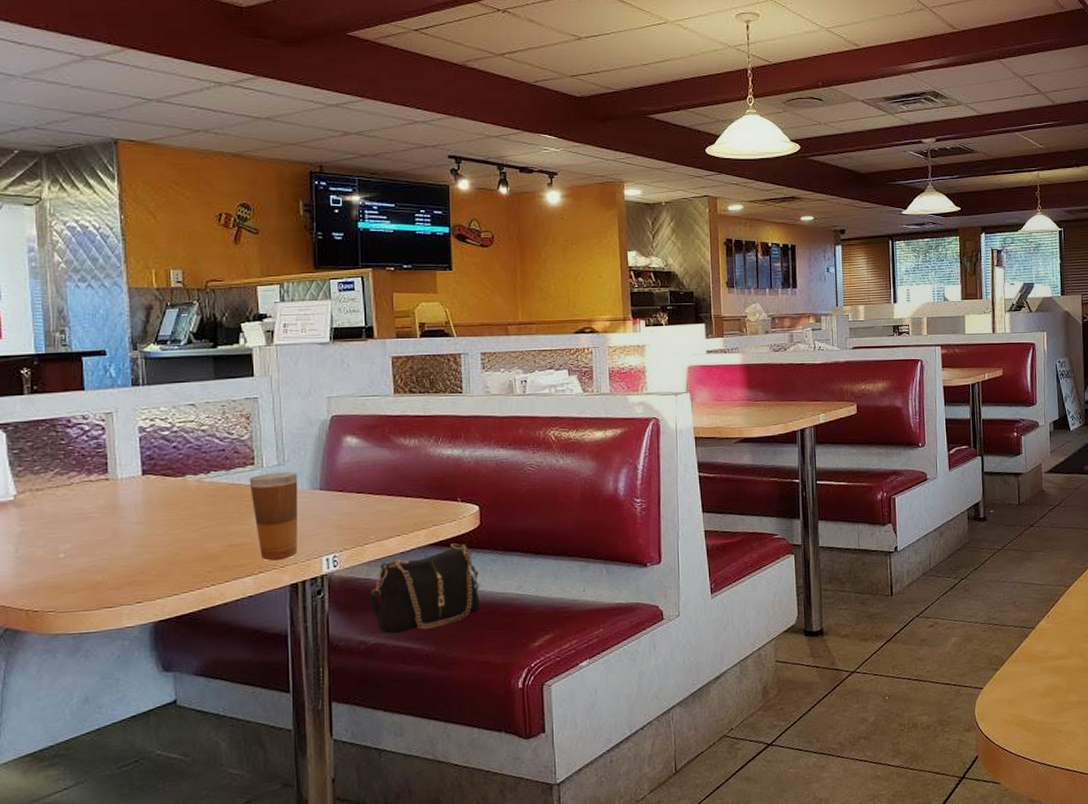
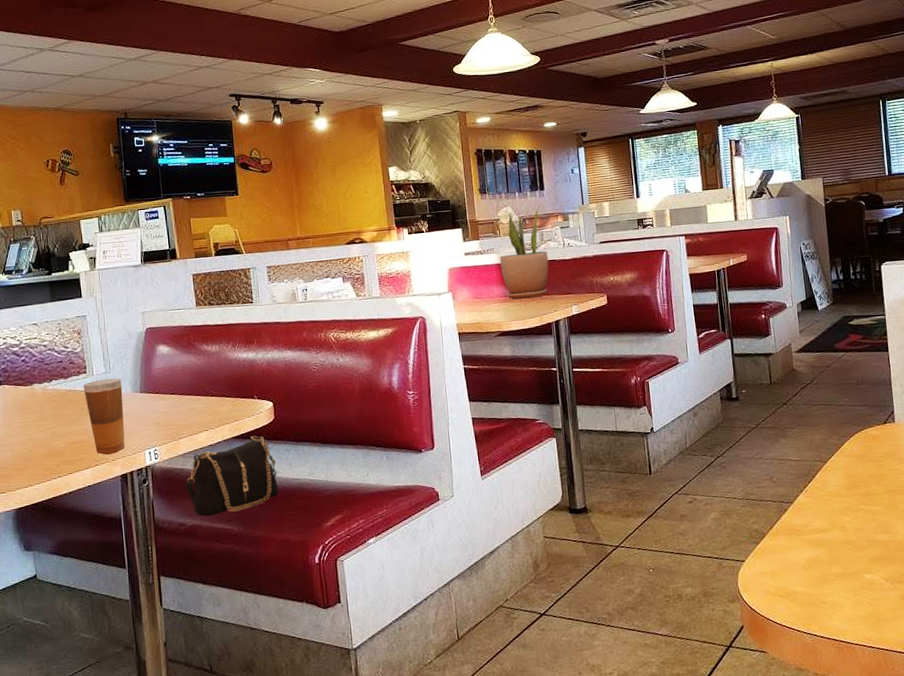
potted plant: none [744,304,797,404] -> present [499,205,549,299]

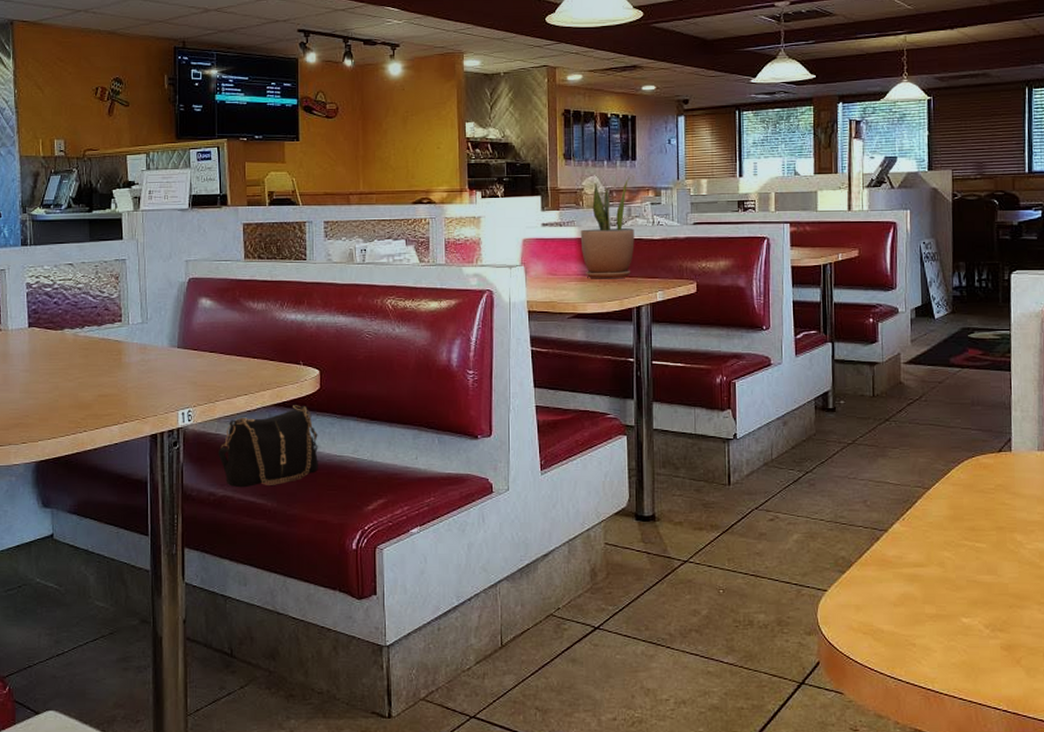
beverage cup: present [83,378,125,455] -> none [117,330,159,411]

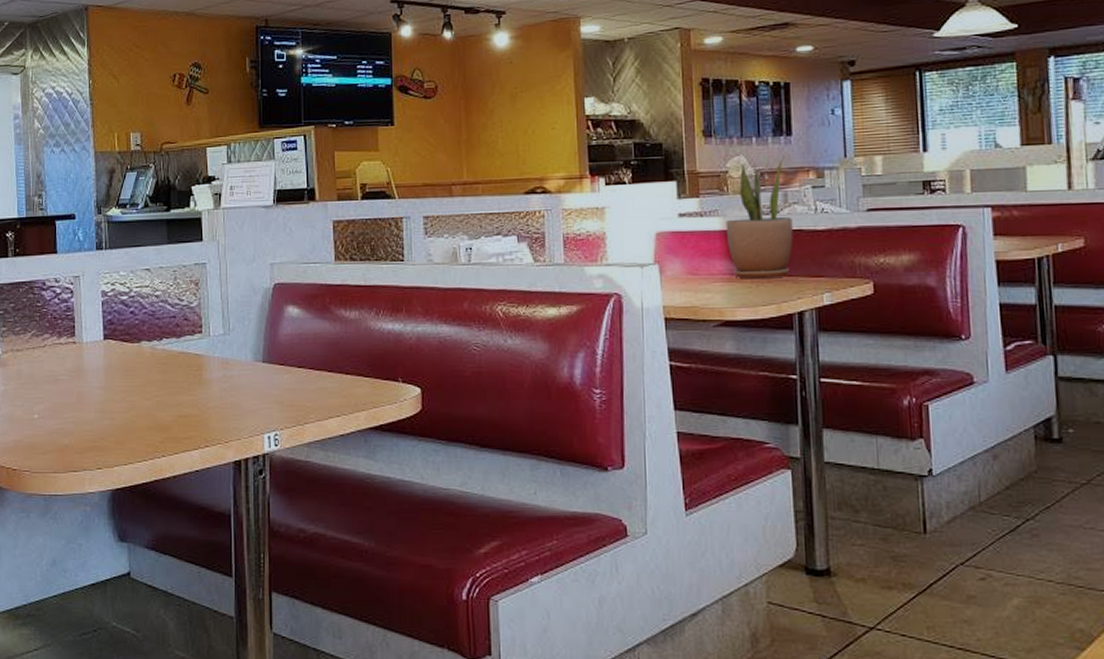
handbag: present [218,405,318,488] -> none [308,429,421,524]

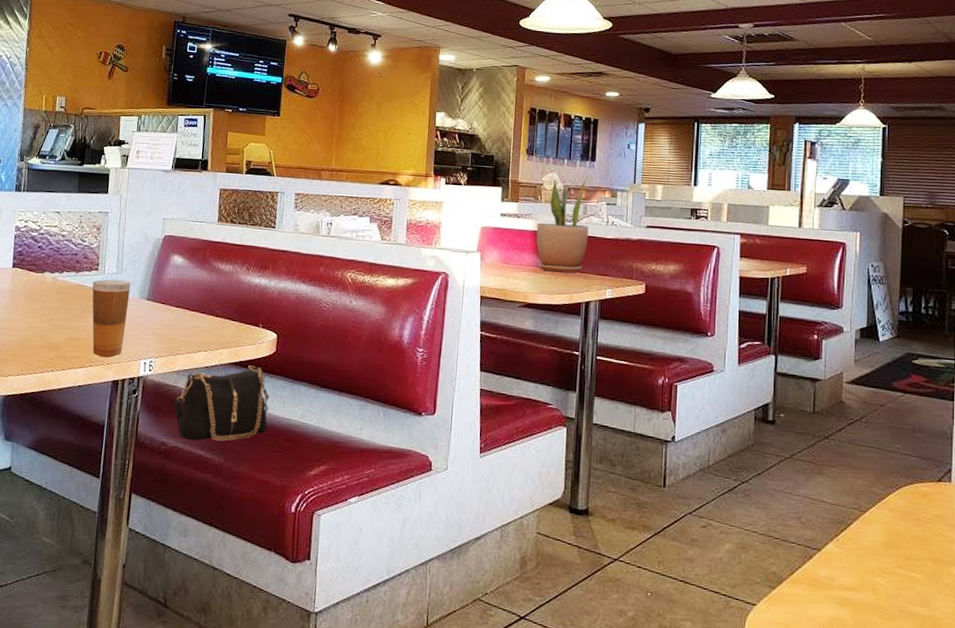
beverage cup: none [197,342,242,434] -> present [92,279,131,358]
handbag: none [308,429,421,524] -> present [173,365,270,441]

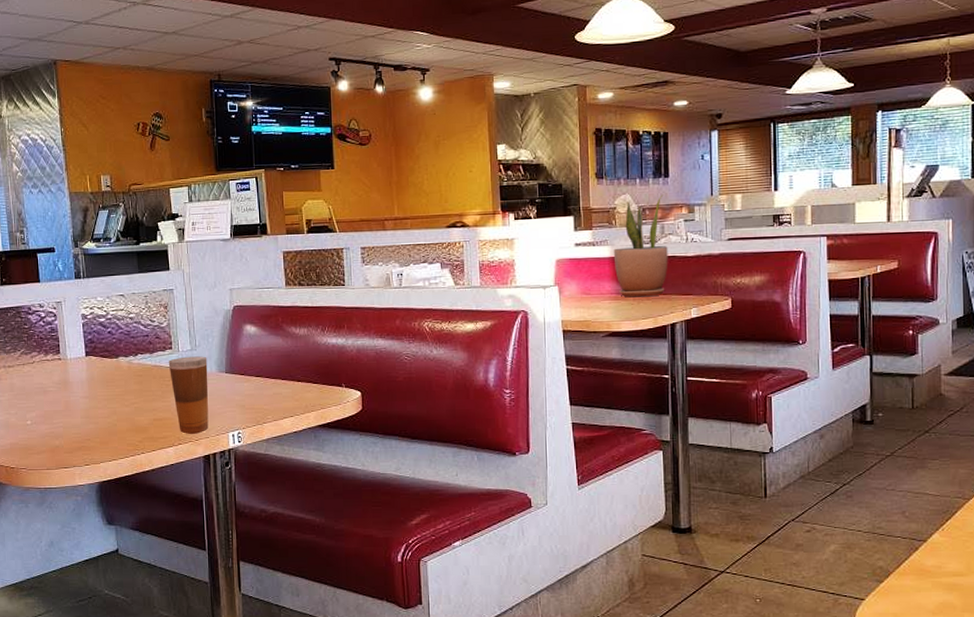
handbag: present [173,365,270,441] -> none [267,425,363,505]

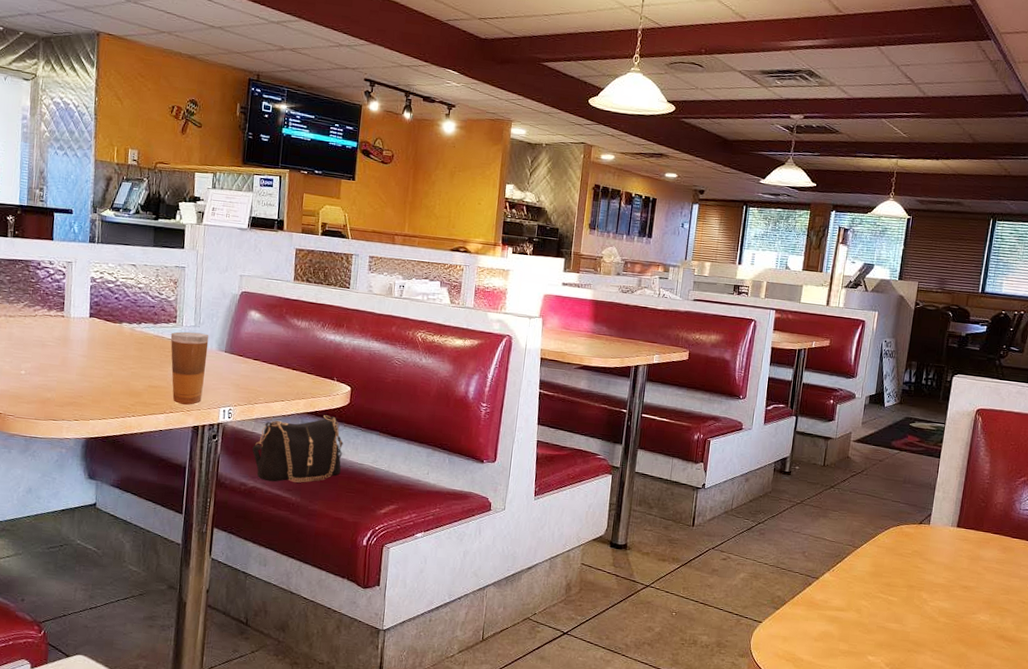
handbag: none [267,425,363,505] -> present [252,415,344,483]
potted plant: present [613,194,668,297] -> none [594,252,645,340]

